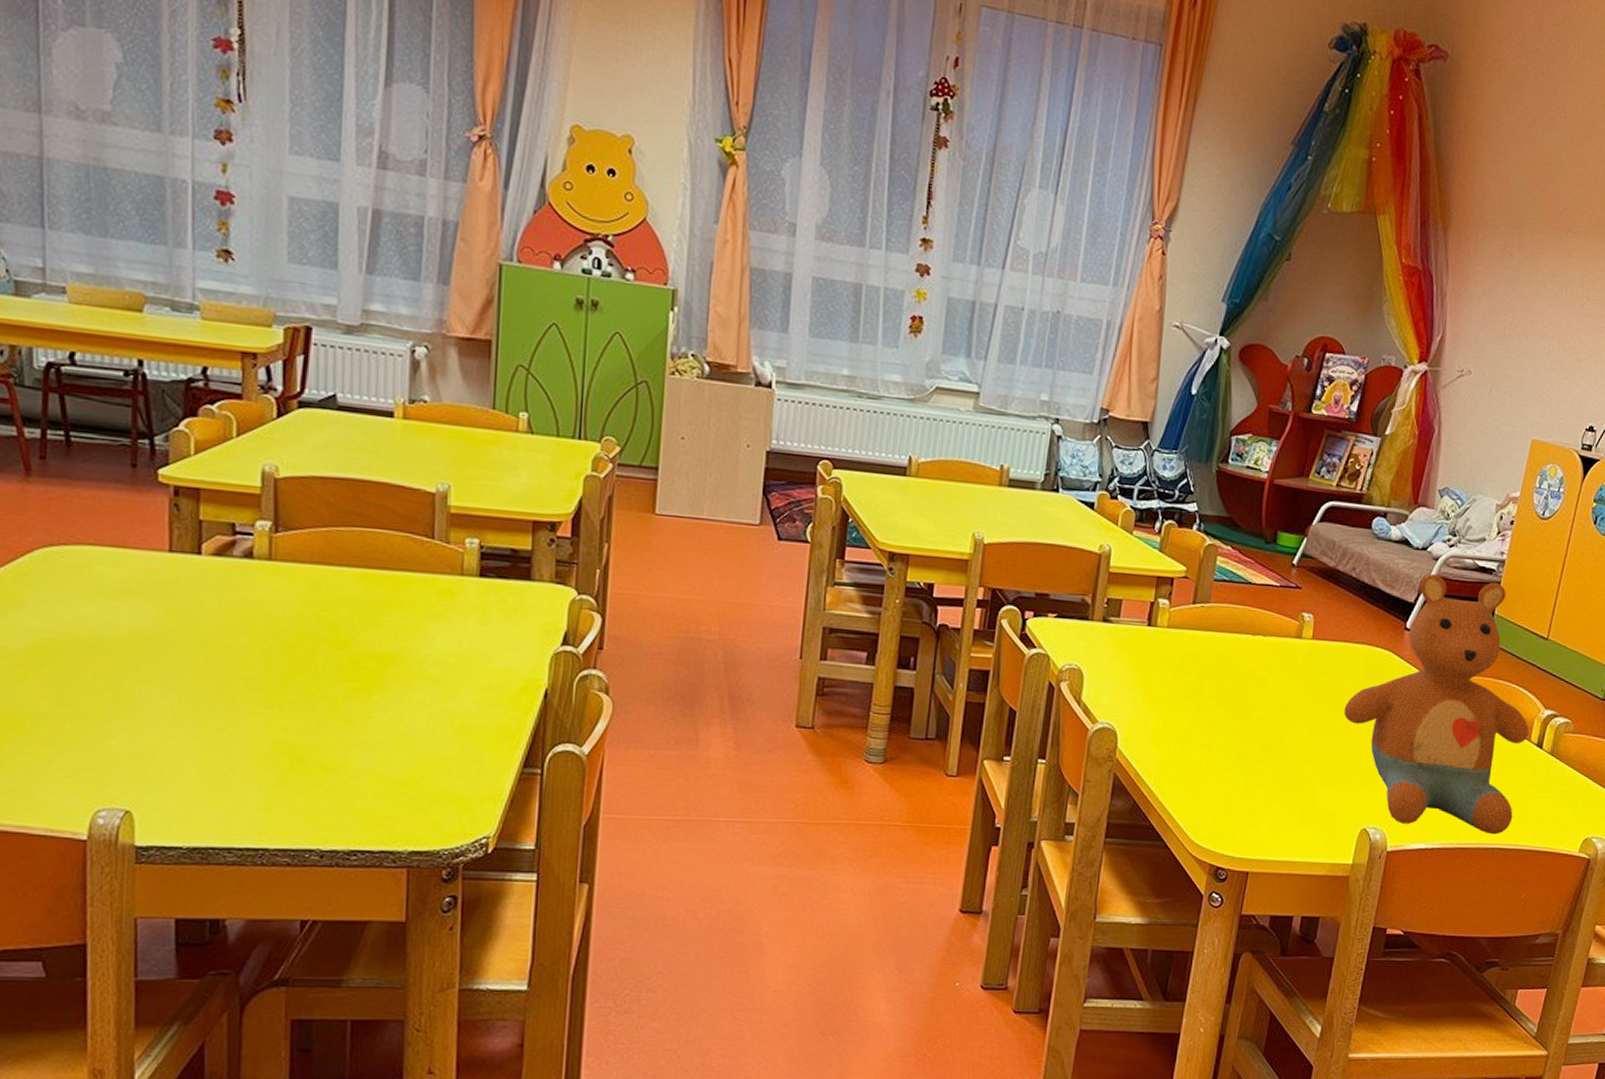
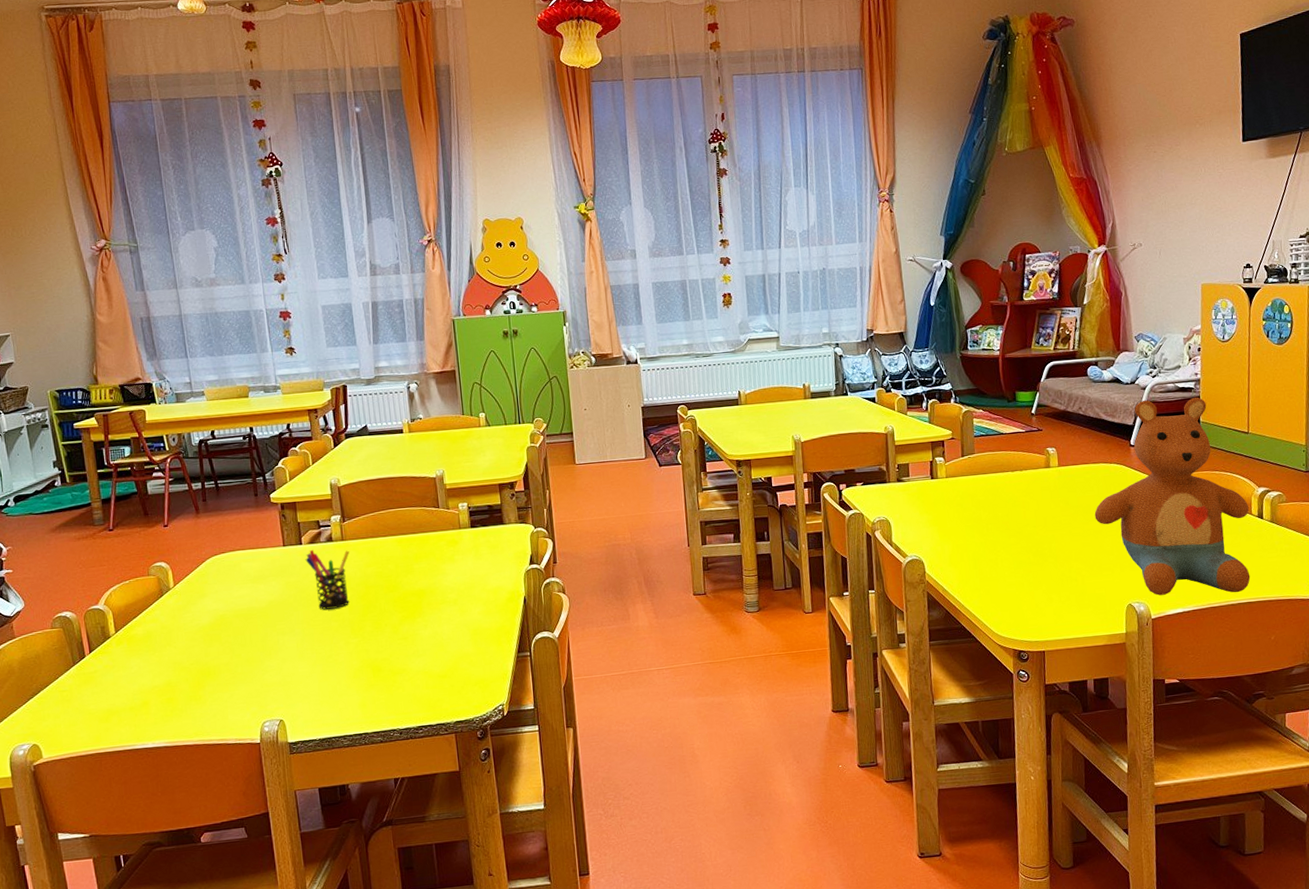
pen holder: none [203,564,278,660] -> present [305,549,349,610]

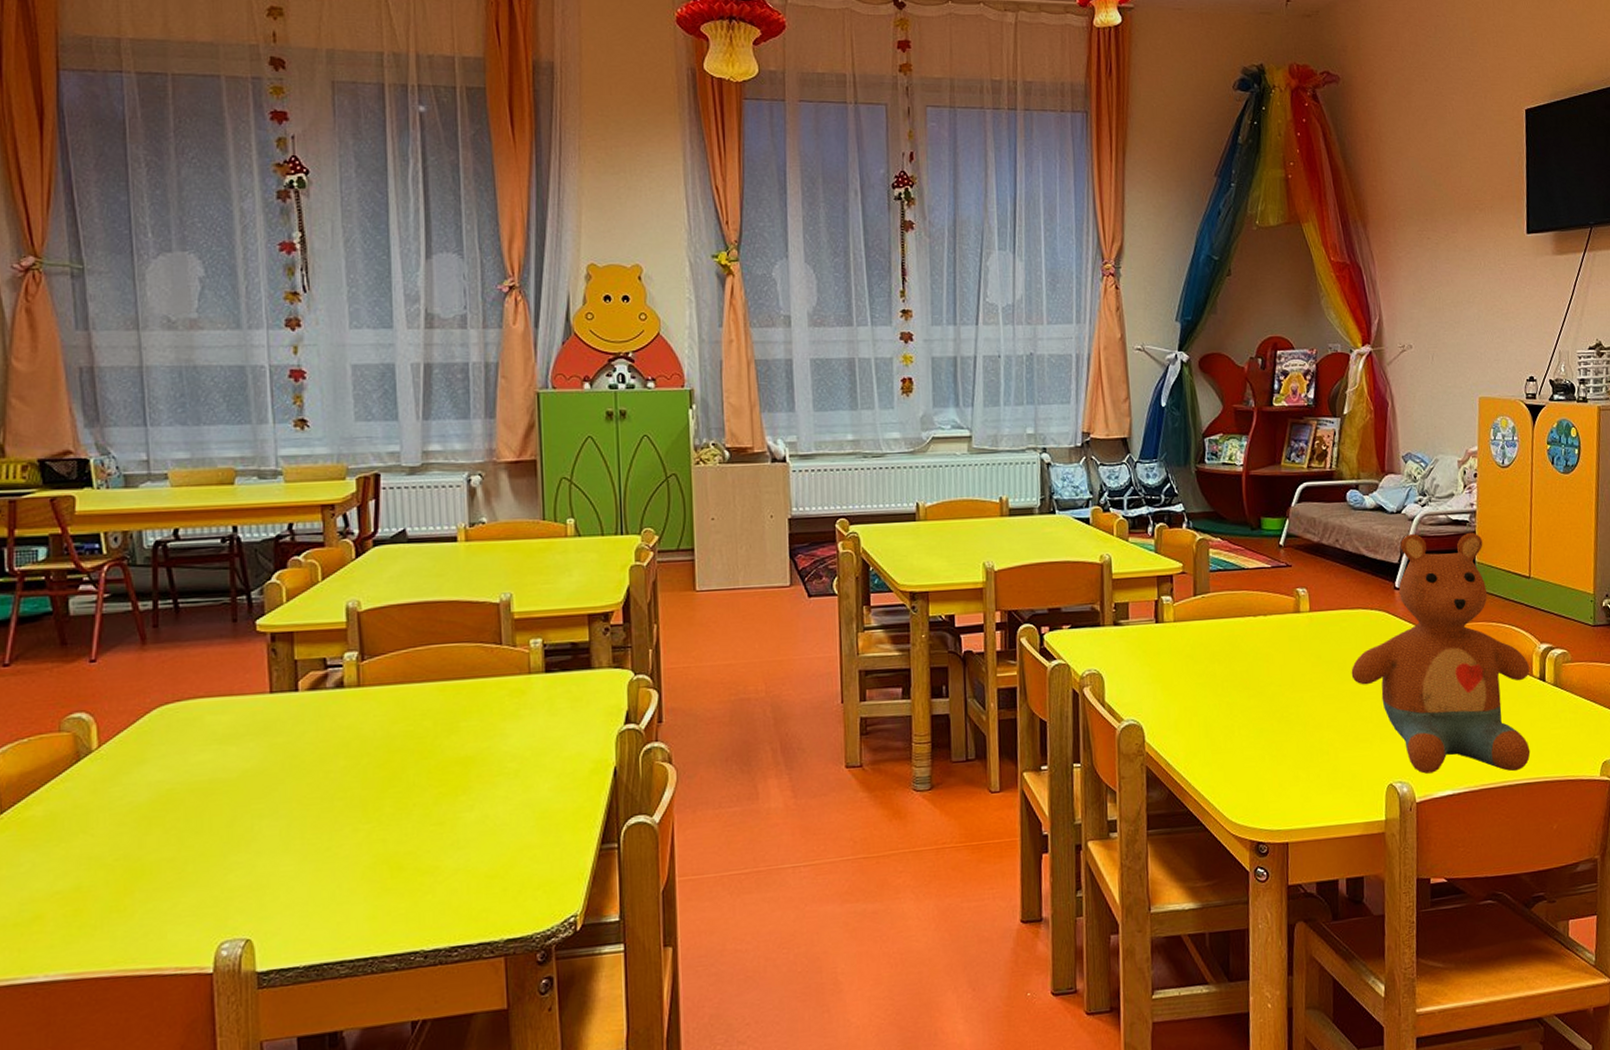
pen holder: present [305,549,349,610] -> none [301,698,368,783]

